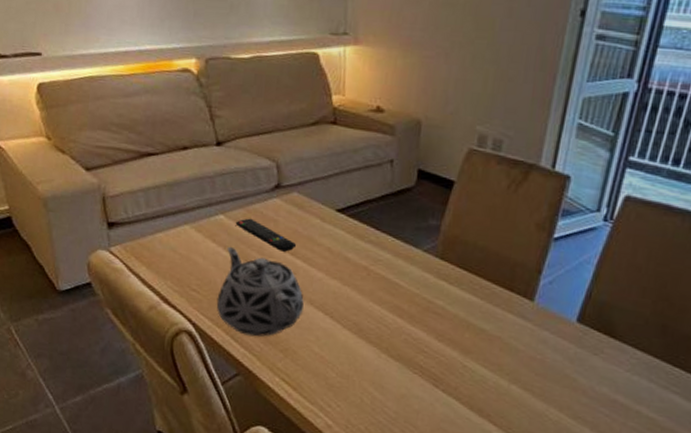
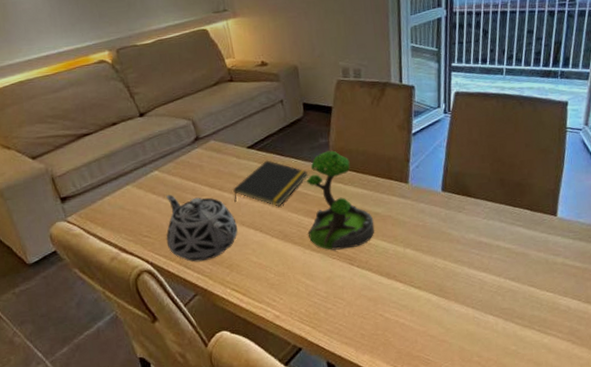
remote control: present [235,218,297,252] -> none [168,168,222,189]
notepad: none [307,231,405,293] -> present [232,160,308,207]
plant: none [388,236,478,366] -> present [306,150,375,250]

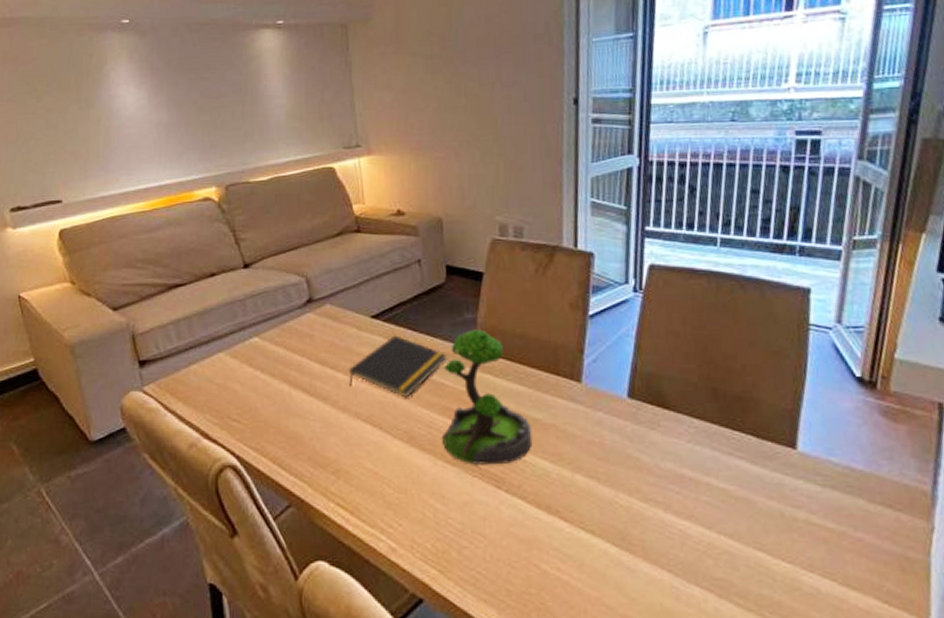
teapot: present [166,194,238,262] -> none [259,368,350,462]

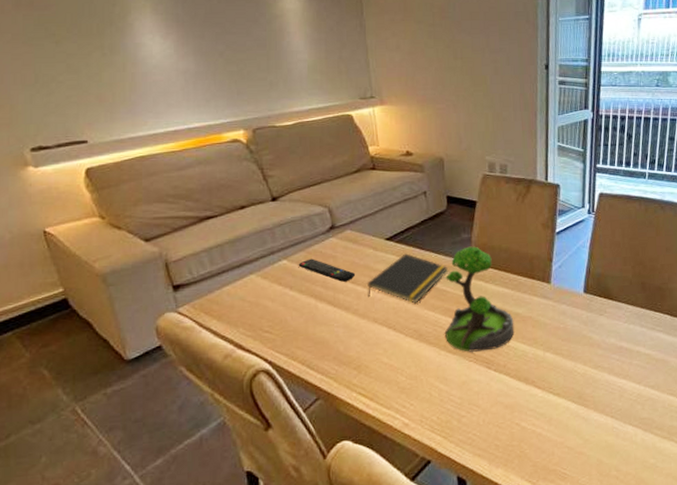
remote control: none [271,337,336,366] -> present [298,258,356,282]

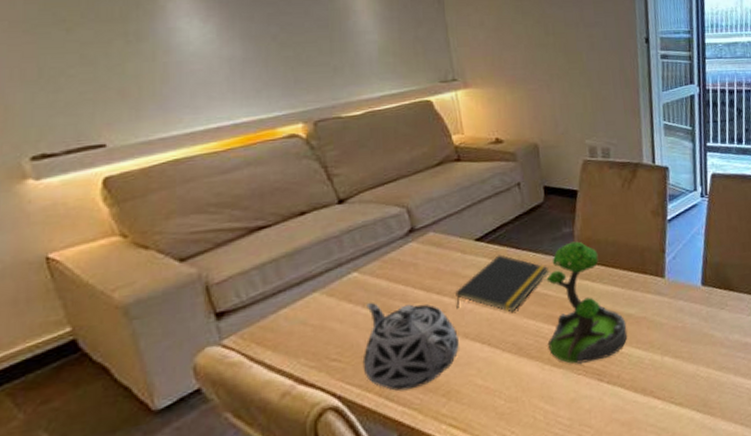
teapot: none [289,286,369,362] -> present [362,302,459,391]
remote control: present [298,258,356,282] -> none [372,268,441,294]

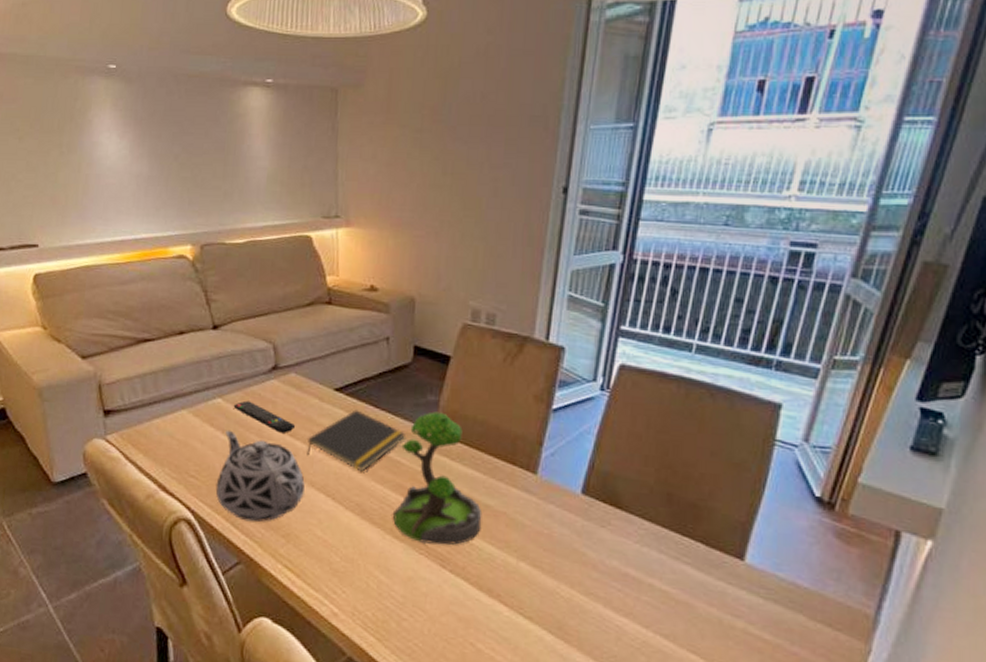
remote control: none [372,268,441,294] -> present [233,400,296,433]

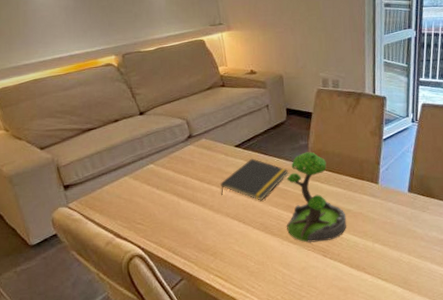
teapot: present [215,429,305,523] -> none [157,186,223,249]
remote control: present [233,400,296,433] -> none [163,163,211,183]

